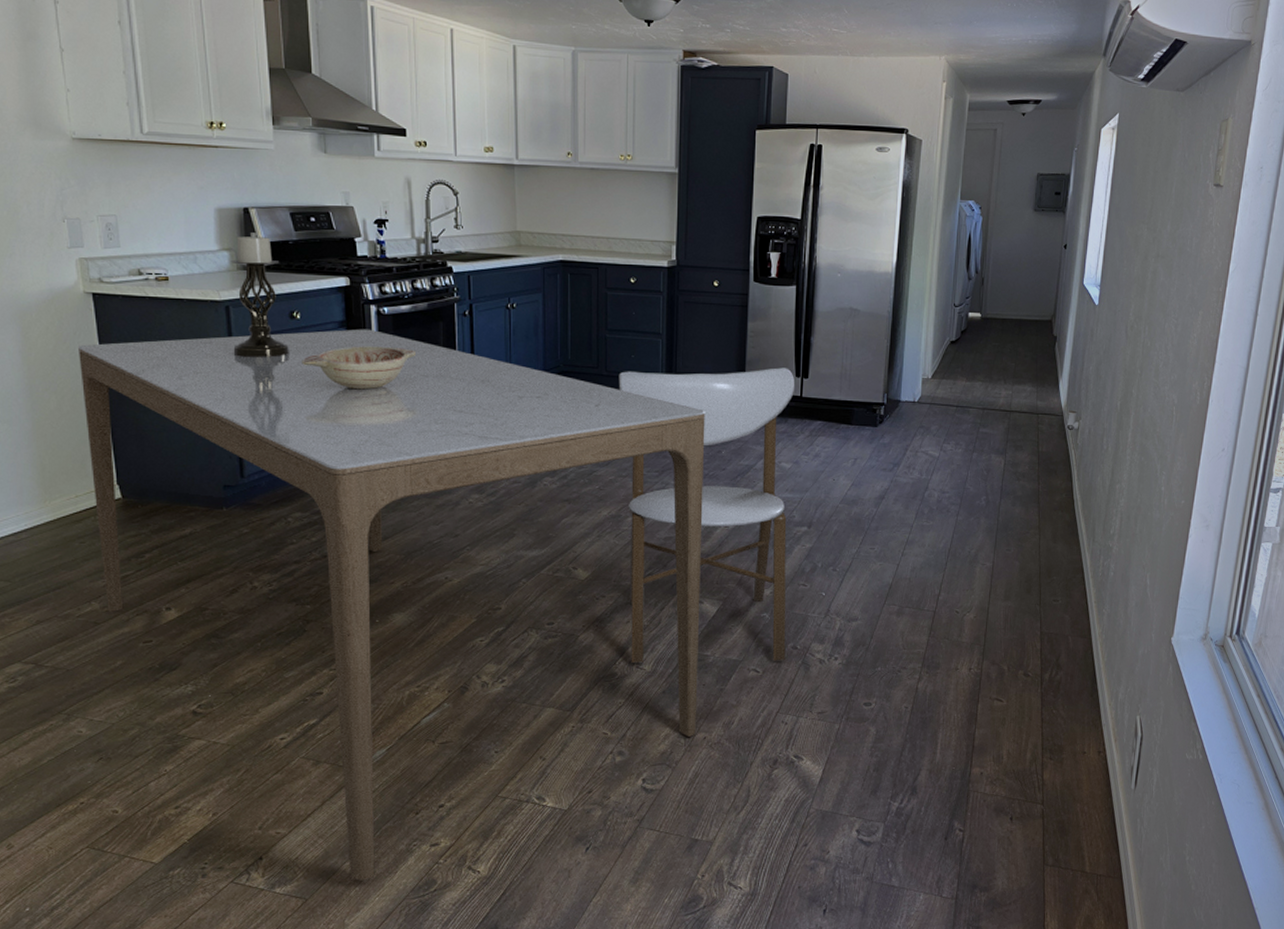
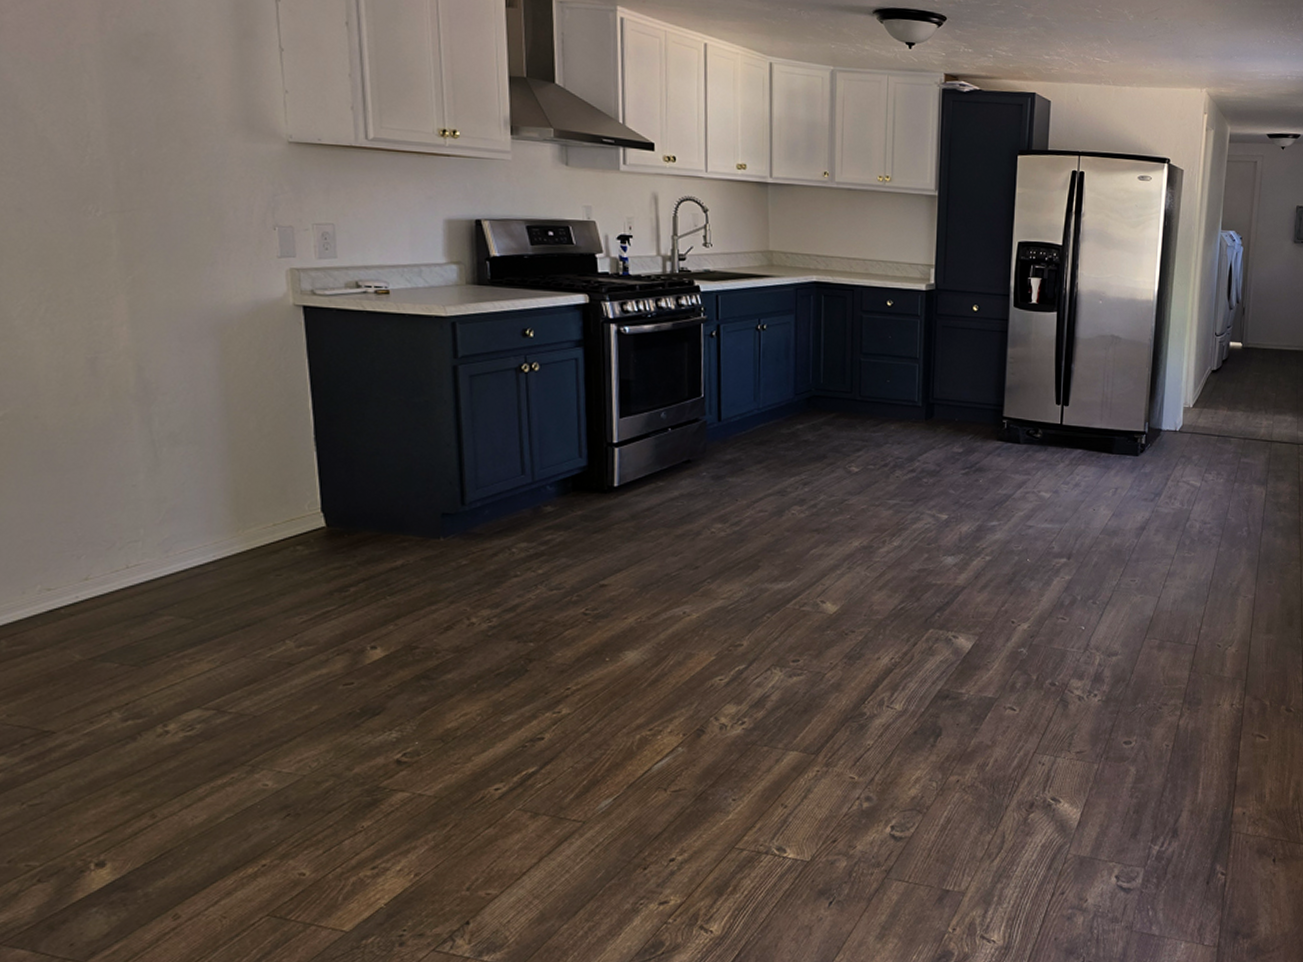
dining table: present [78,329,705,881] -> none [284,348,963,945]
candle holder: present [231,233,290,357] -> none [458,246,521,377]
decorative bowl: present [302,346,417,390] -> none [533,366,659,413]
dining chair: present [618,367,795,664] -> none [872,395,1056,703]

